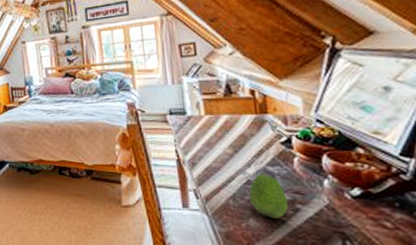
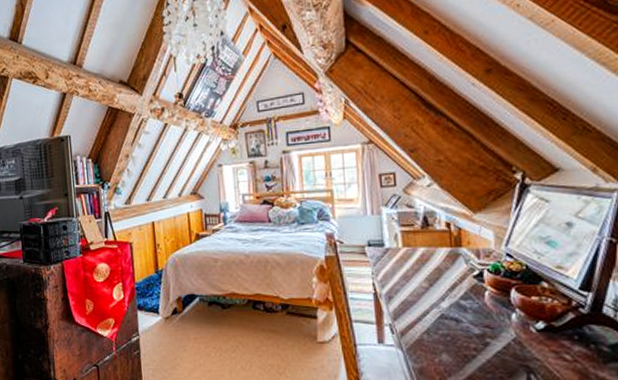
fruit: present [248,174,289,218] -> none [442,307,479,353]

